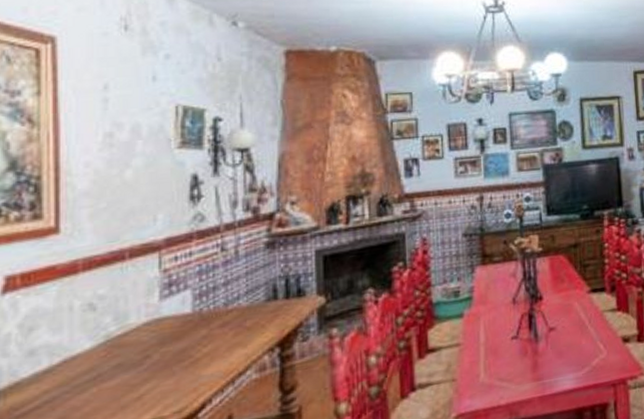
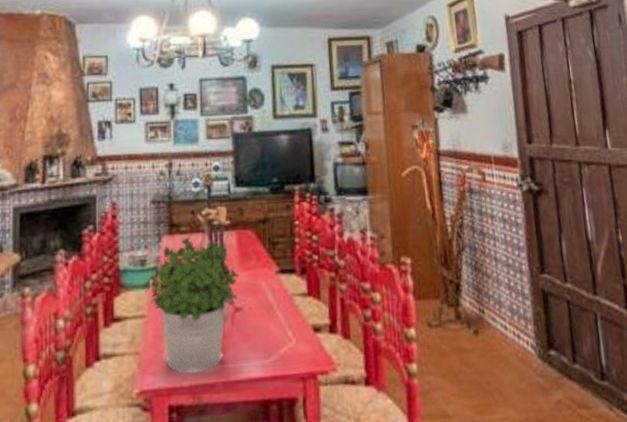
potted plant: none [455,265,552,394] -> present [141,236,239,374]

